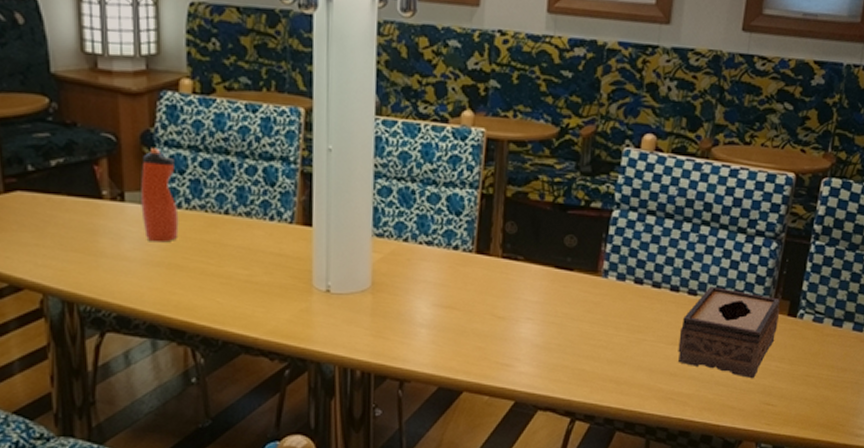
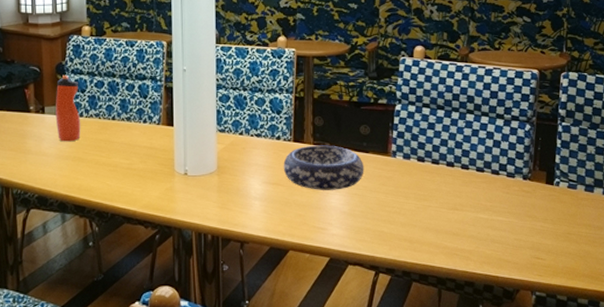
decorative bowl: none [460,258,567,317] -> present [283,145,364,190]
tissue box: present [678,287,780,379] -> none [457,162,539,237]

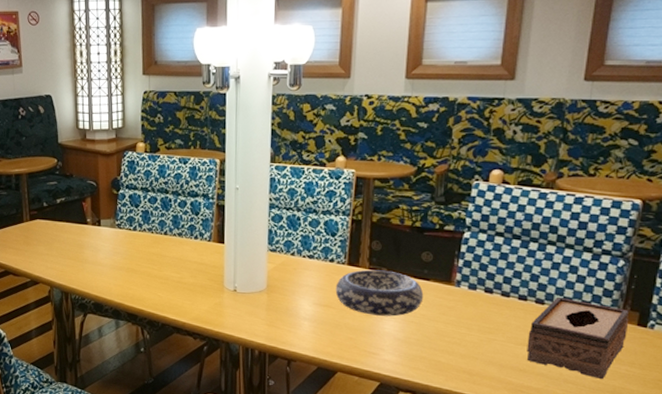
water bottle: present [55,75,81,142] -> none [111,190,135,254]
tissue box: none [457,162,539,237] -> present [527,297,629,380]

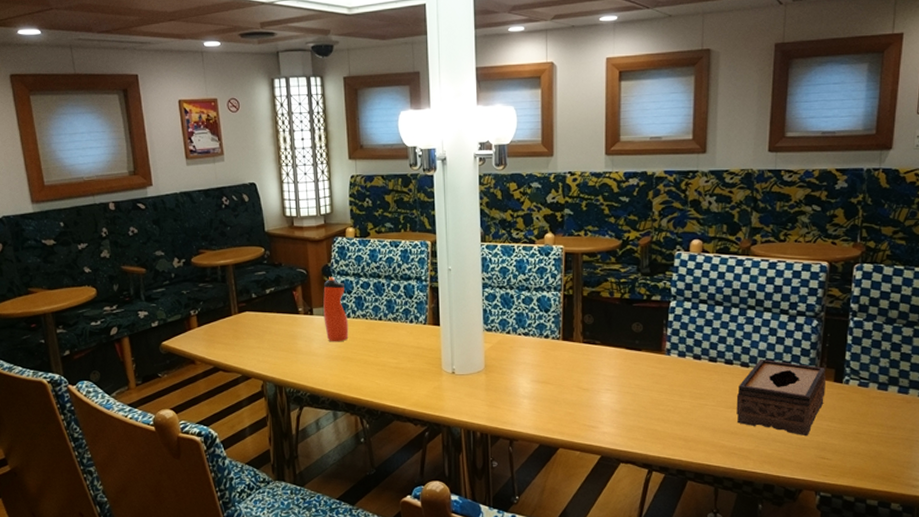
water bottle: none [111,190,135,254] -> present [323,277,349,342]
decorative bowl: present [335,269,424,316] -> none [552,343,637,389]

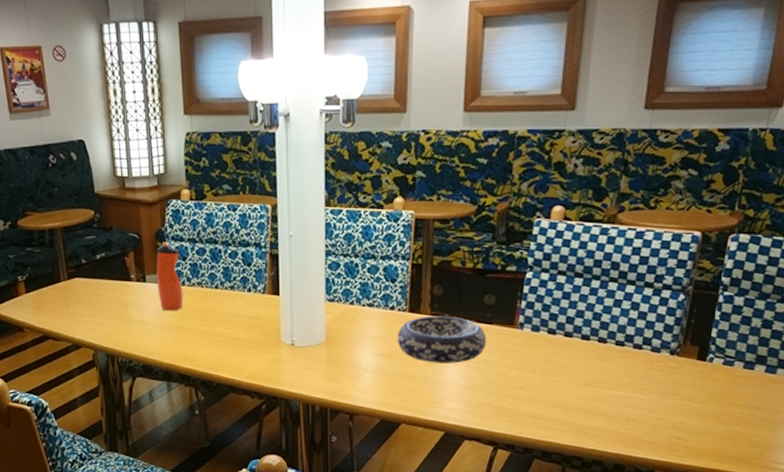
decorative bowl: none [552,343,637,389] -> present [397,316,487,363]
tissue box: present [736,360,827,437] -> none [590,335,689,416]

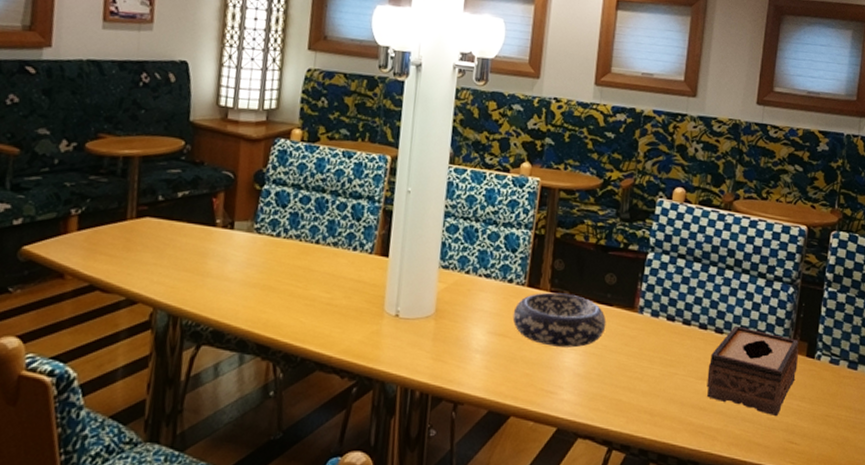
water bottle: present [157,242,183,311] -> none [246,185,280,266]
tissue box: none [590,335,689,416] -> present [707,326,799,417]

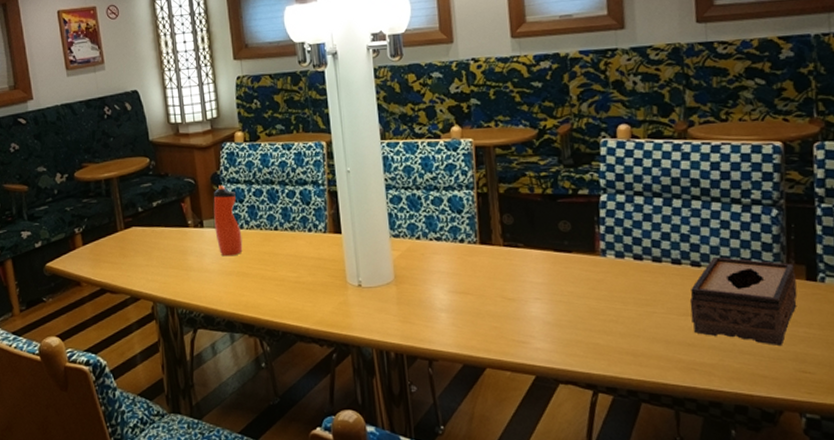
water bottle: none [246,185,280,266] -> present [213,186,243,257]
decorative bowl: present [512,292,607,348] -> none [470,246,569,298]

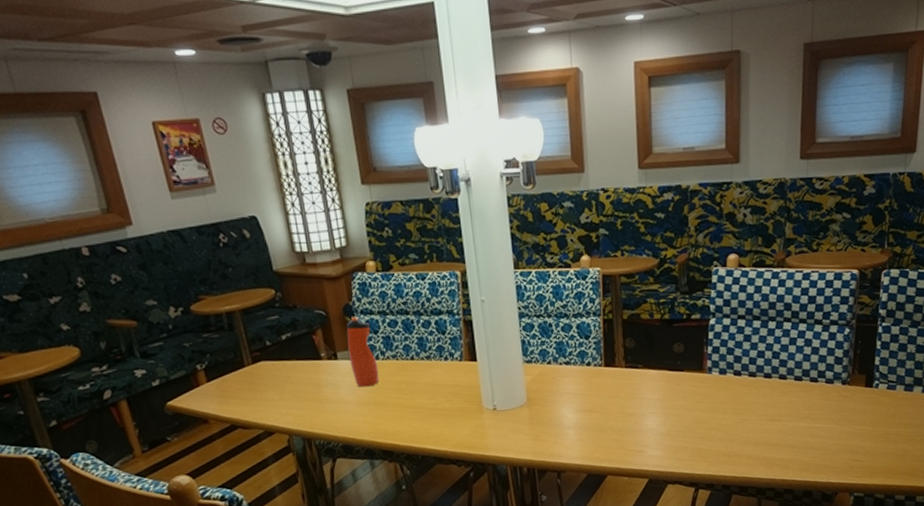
tissue box: present [689,257,798,347] -> none [775,370,858,442]

